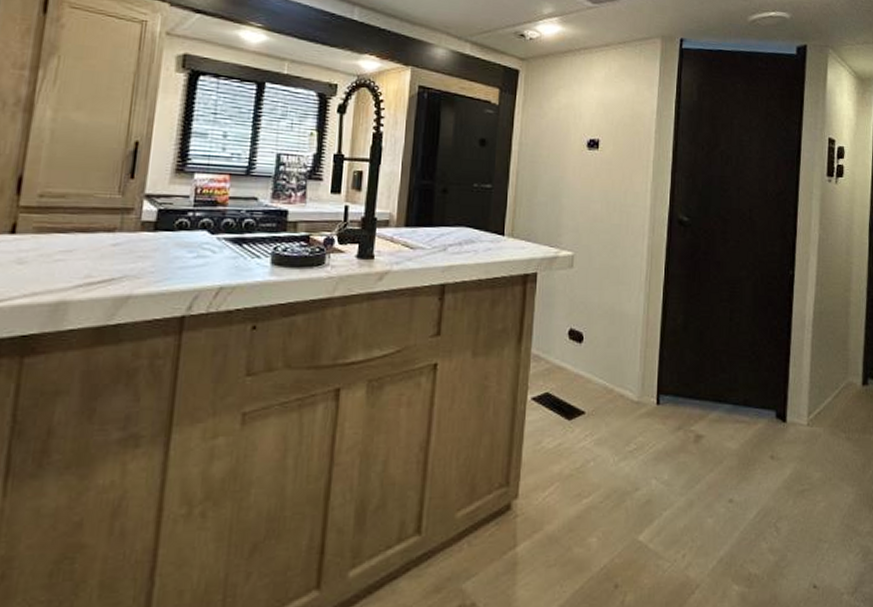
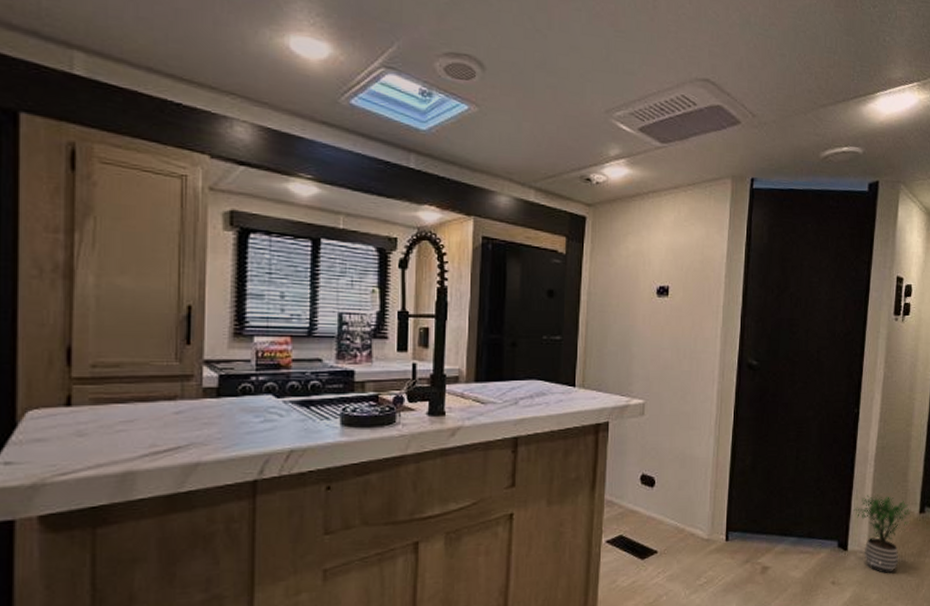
potted plant: none [792,363,853,450] -> present [854,494,911,573]

